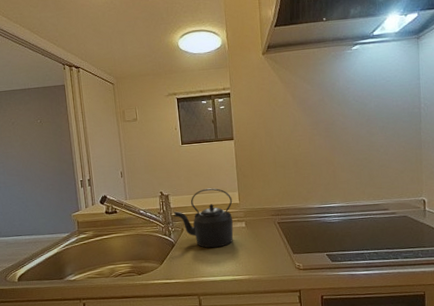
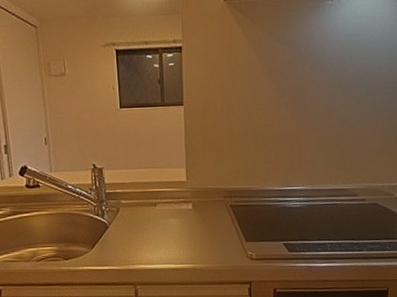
kettle: present [173,188,234,249] -> none [108,162,179,232]

